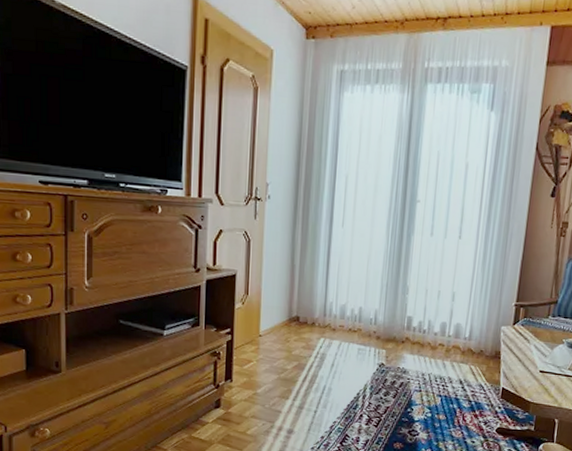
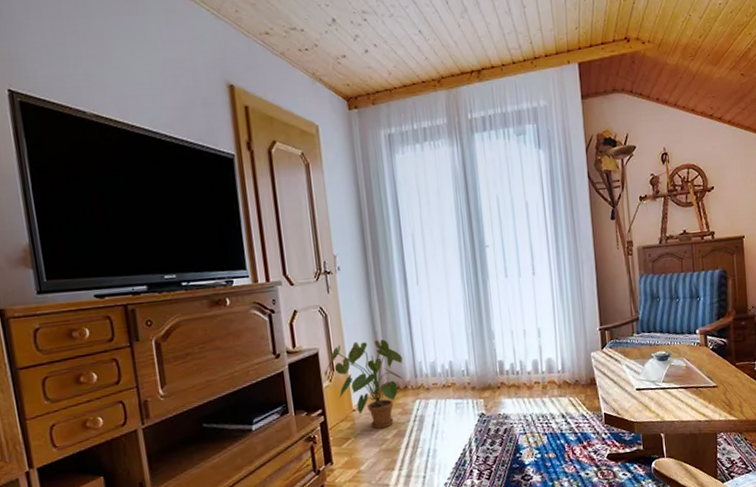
house plant: none [239,271,315,359] -> present [325,339,403,429]

